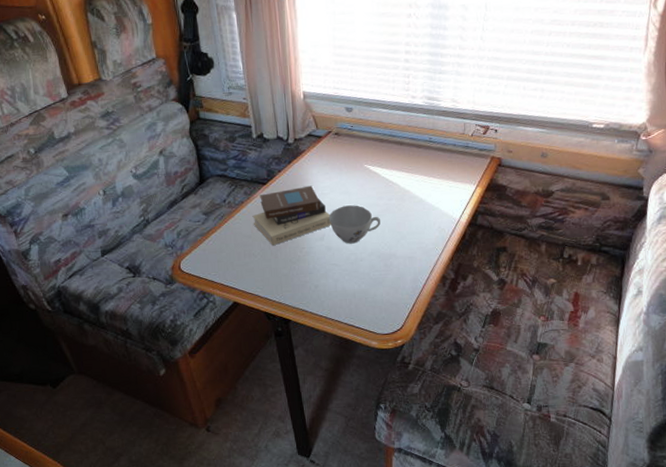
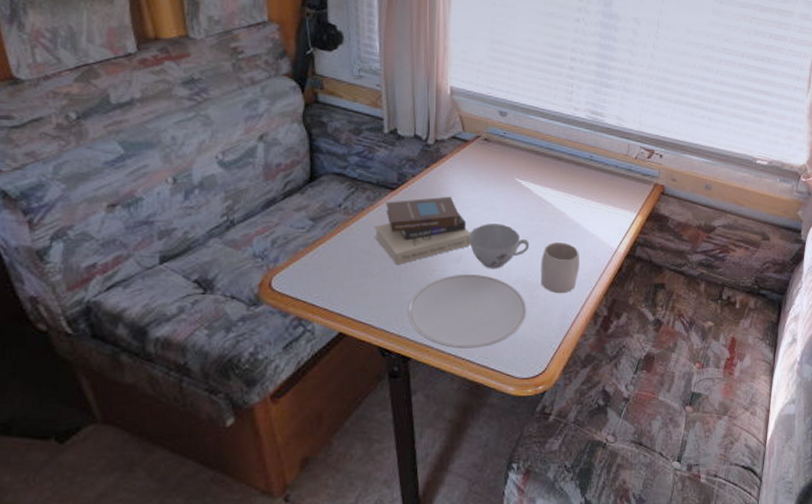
plate: none [285,249,383,311] -> present [408,275,527,349]
mug: none [391,217,427,261] -> present [540,242,579,294]

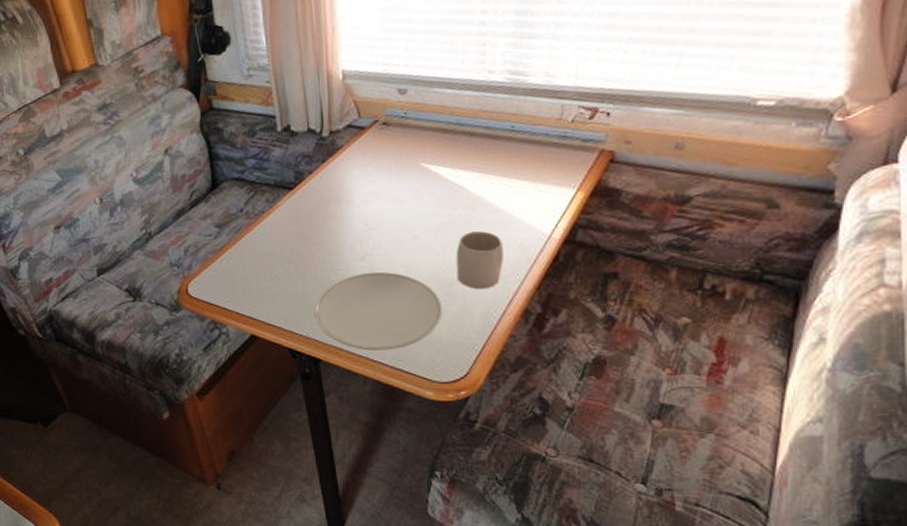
books: present [374,196,471,264] -> none [275,190,376,266]
teacup: present [468,224,529,269] -> none [372,215,441,266]

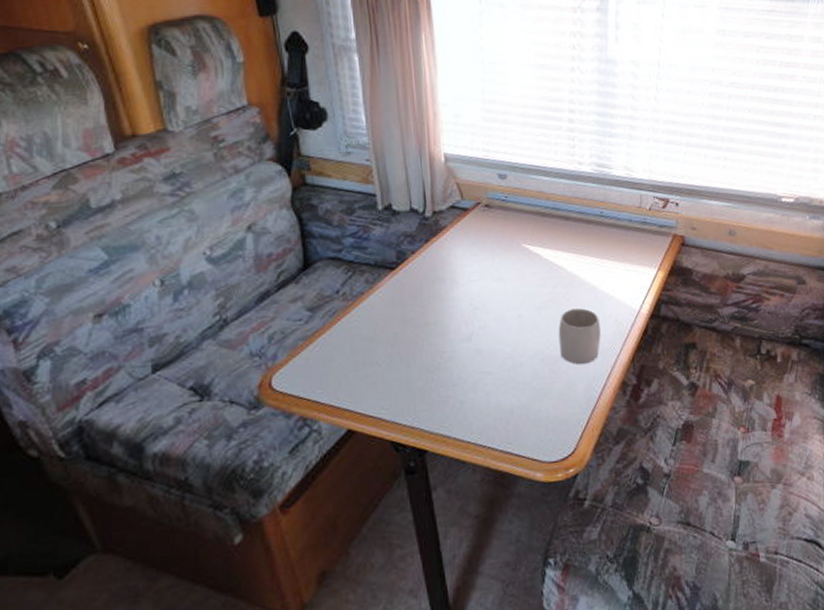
plate: present [315,272,443,351] -> none [420,352,549,436]

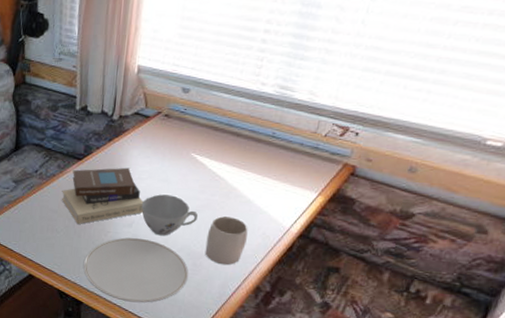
books: none [376,270,481,350] -> present [62,167,144,224]
plate: none [420,352,549,436] -> present [83,237,189,303]
teacup: none [477,294,544,345] -> present [141,194,198,236]

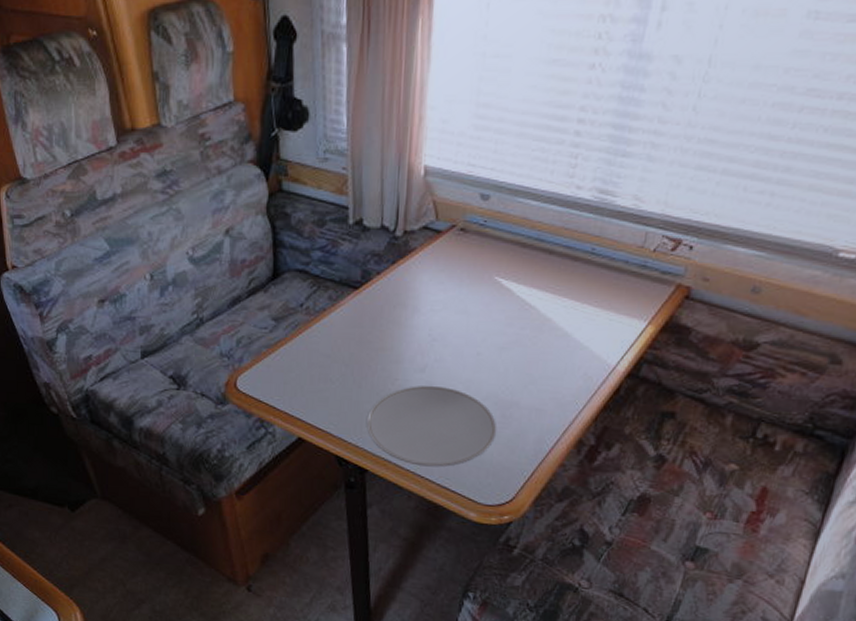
books: present [62,167,144,224] -> none [335,297,439,371]
teacup: present [141,194,198,236] -> none [435,329,505,382]
mug: present [205,216,248,265] -> none [515,354,566,415]

